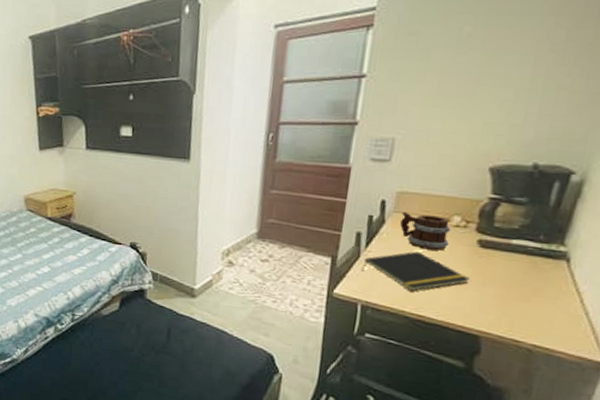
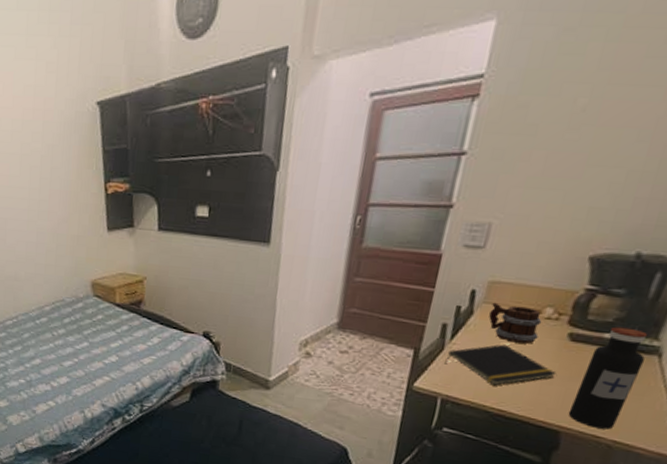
water bottle: none [486,233,554,334] -> present [568,326,648,429]

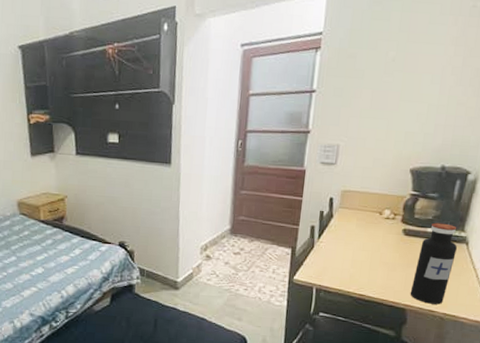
notepad: present [445,344,556,386] -> none [316,240,398,275]
mug: present [488,302,542,344] -> none [345,207,383,239]

